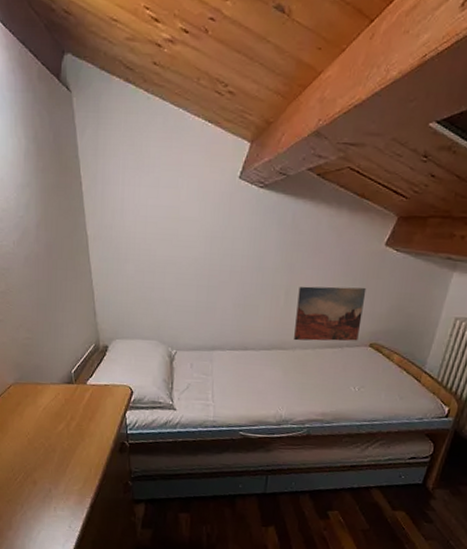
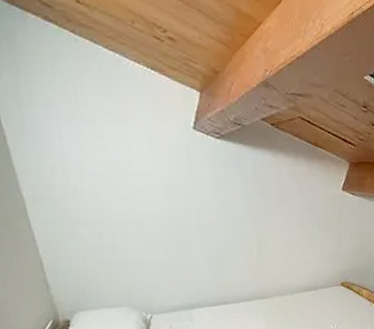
wall art: present [294,286,367,341] -> none [269,232,332,289]

